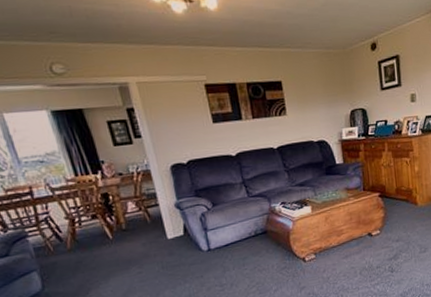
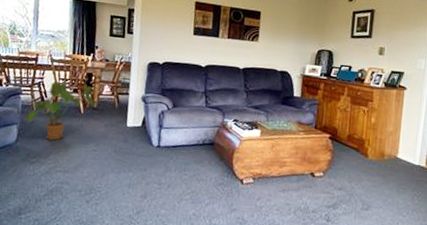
house plant: none [43,207,122,277] -> present [25,81,94,141]

